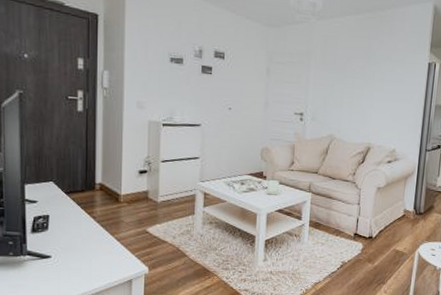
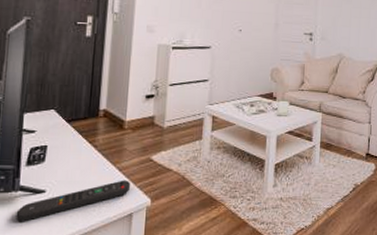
remote control: none [26,249,129,283] -> present [16,180,131,222]

